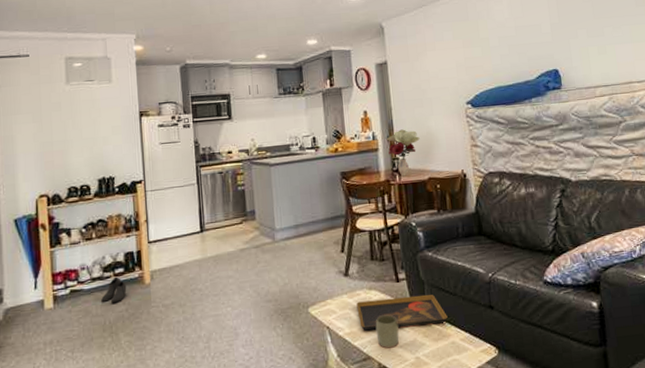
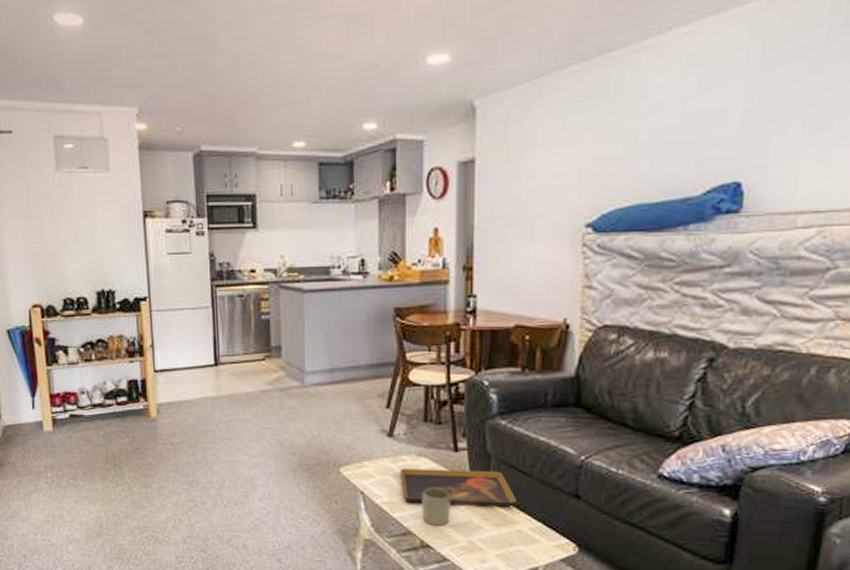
shoe: present [101,276,127,303] -> none [103,405,131,434]
flower bouquet: present [386,129,420,177] -> none [461,257,509,320]

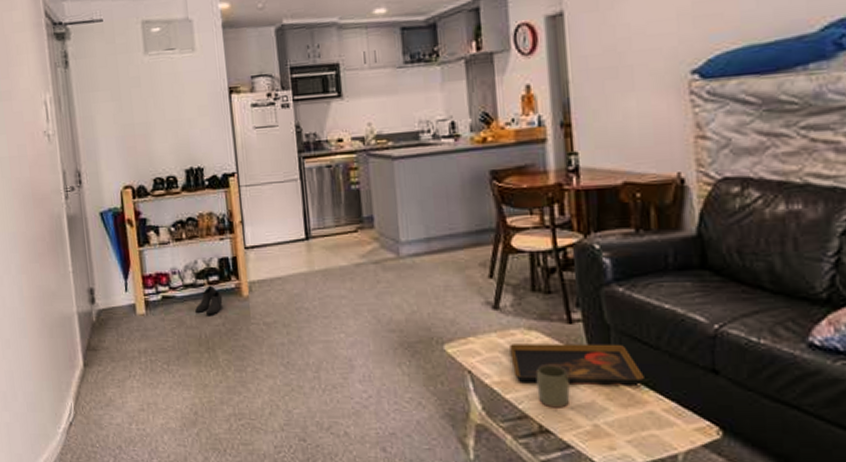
shoe: none [103,405,131,434] -> present [195,285,223,315]

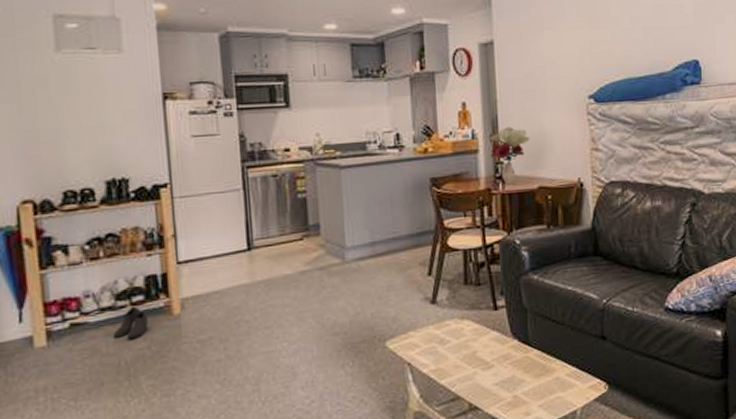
decorative tray: present [510,344,644,385] -> none [445,323,553,367]
mug: present [536,365,570,408] -> none [467,348,495,387]
flower bouquet: none [559,111,612,179] -> present [489,127,530,185]

